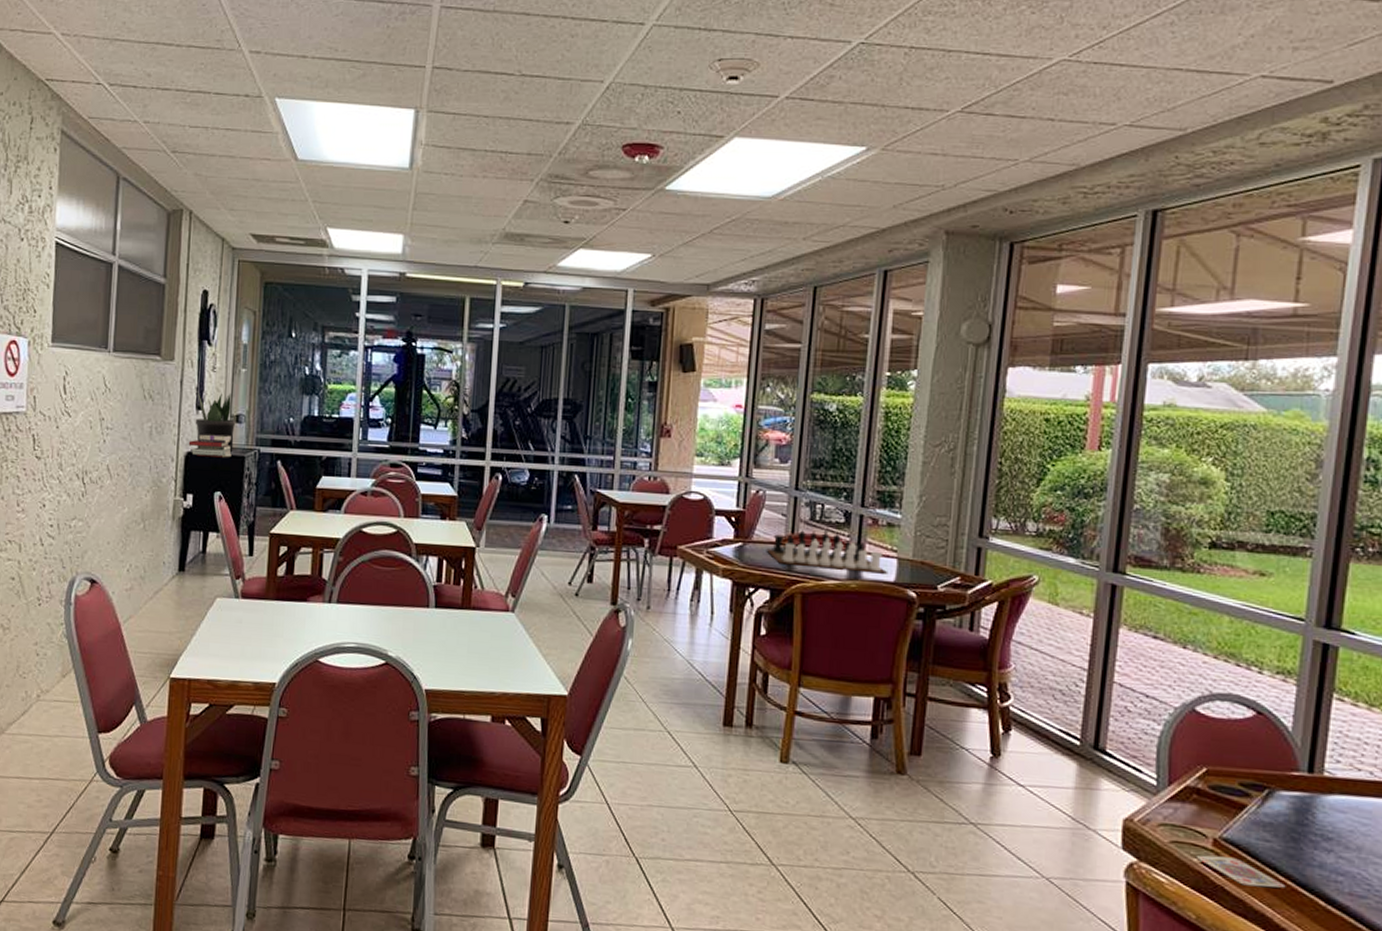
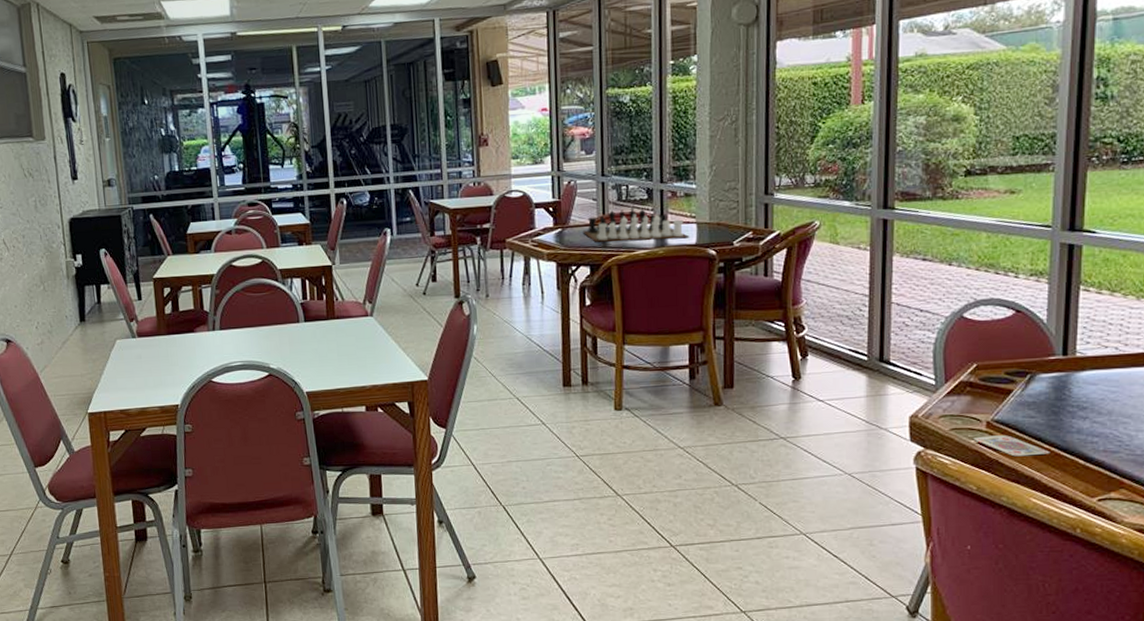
books: present [188,434,232,458] -> none [70,198,109,221]
planter: present [195,392,236,453] -> none [70,161,110,214]

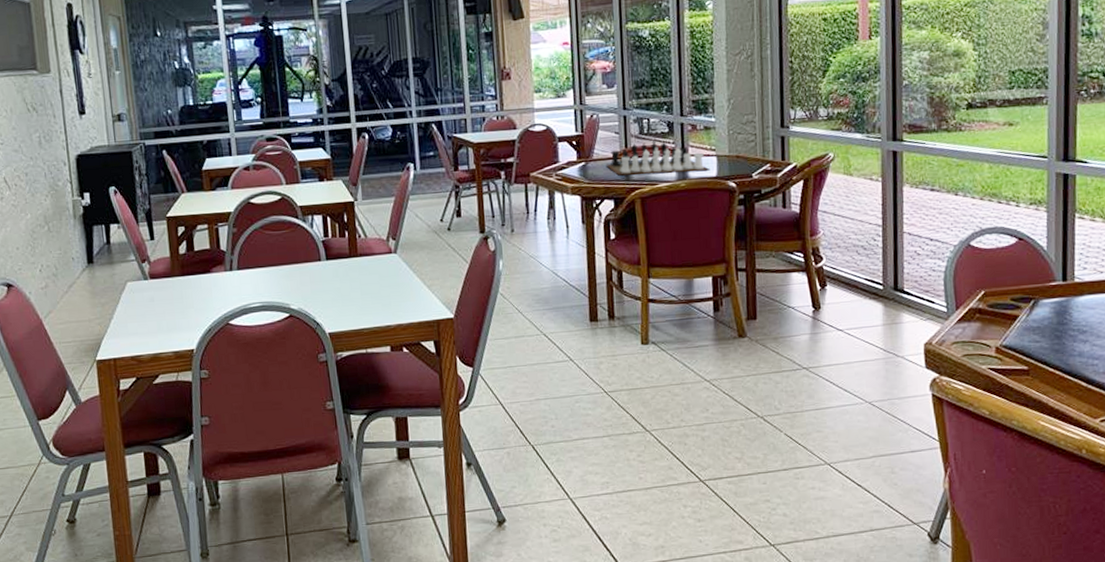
playing card: present [973,435,1050,457] -> none [983,360,1055,381]

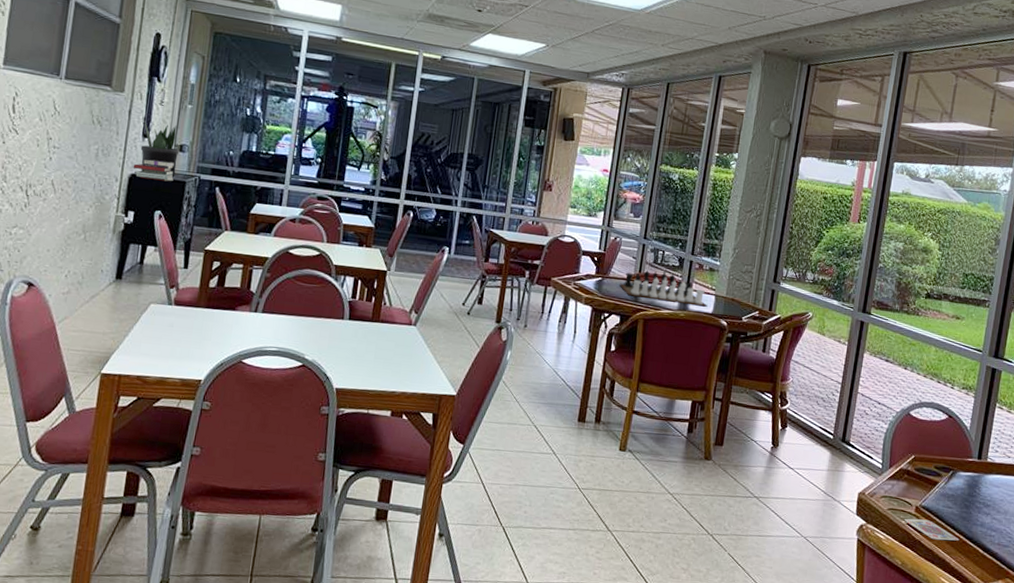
planter: none [77,95,120,150] -> present [140,121,180,178]
books: none [77,134,119,157] -> present [133,159,174,182]
playing card: none [983,360,1055,381] -> present [904,518,960,541]

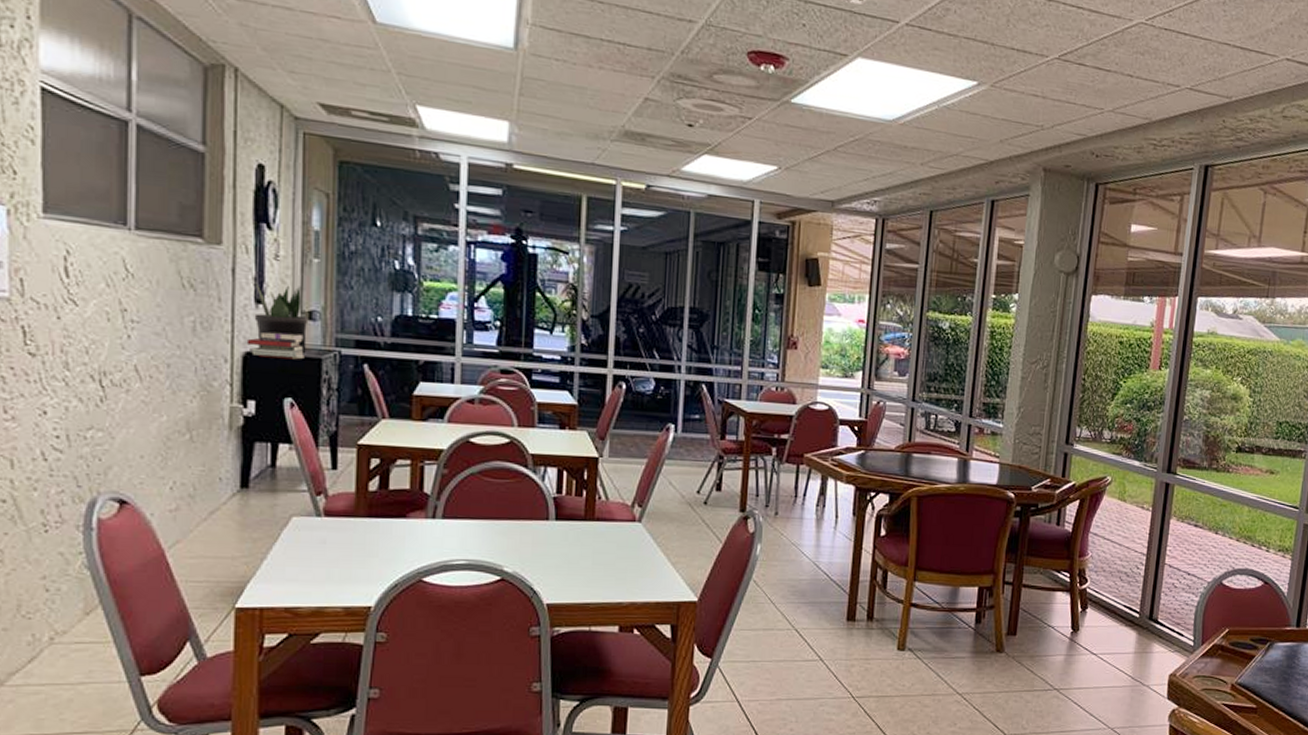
chess set: present [619,270,708,307] -> none [886,438,992,478]
playing card: present [904,518,960,541] -> none [1219,697,1279,718]

